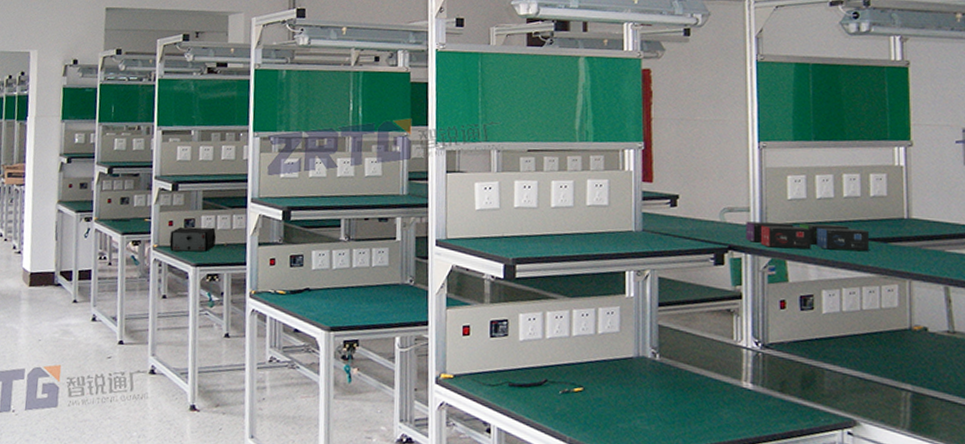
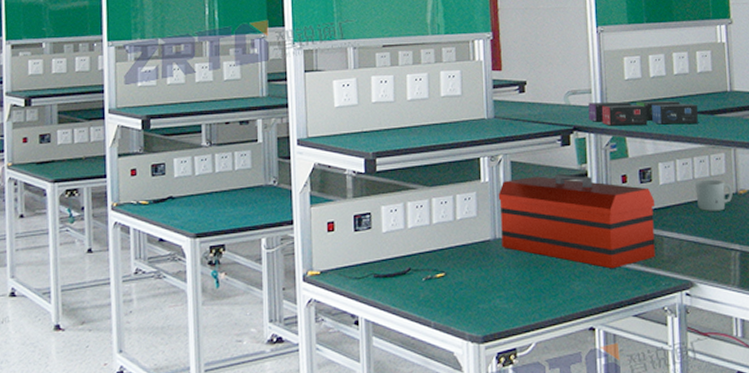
power supply: present [169,226,217,253] -> none [25,141,74,169]
toolbox: none [643,293,817,399] -> present [498,173,655,269]
mug: none [863,311,906,347] -> present [695,179,733,211]

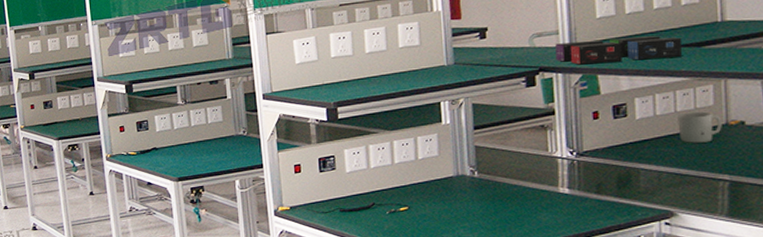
toolbox: present [498,173,655,269] -> none [460,113,631,201]

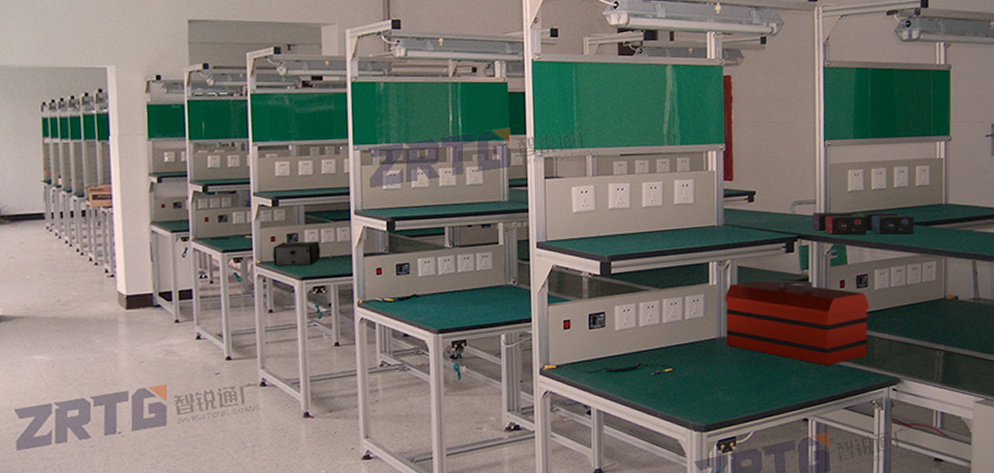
power supply: none [33,106,72,130] -> present [273,241,321,267]
toolbox: none [460,113,631,201] -> present [724,278,870,366]
mug: present [677,111,722,143] -> none [907,285,941,315]

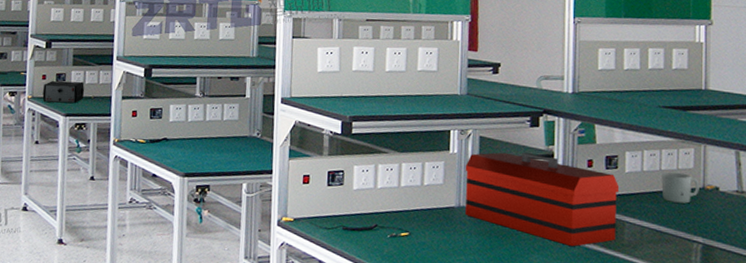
box set: present [812,211,914,235] -> none [559,88,670,118]
mug: none [907,285,941,315] -> present [661,171,700,204]

